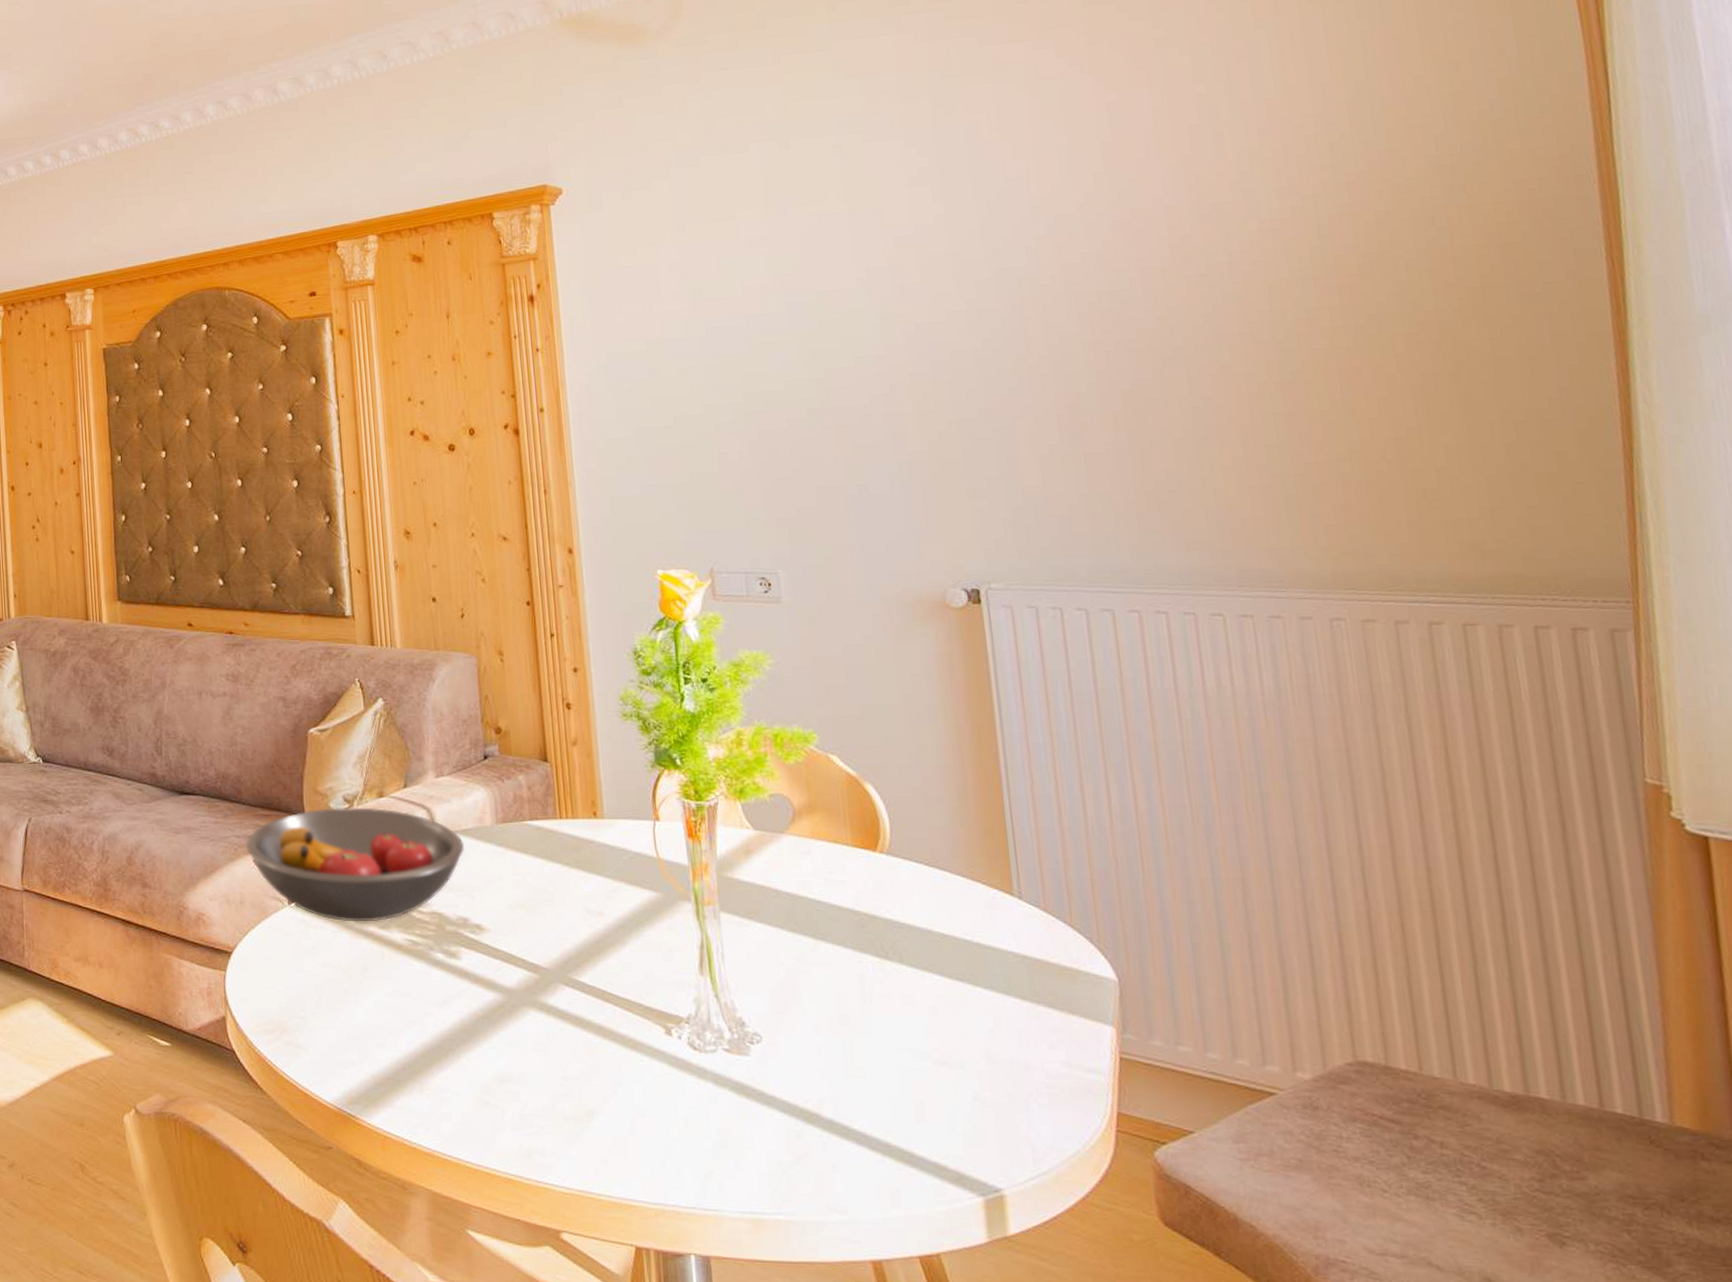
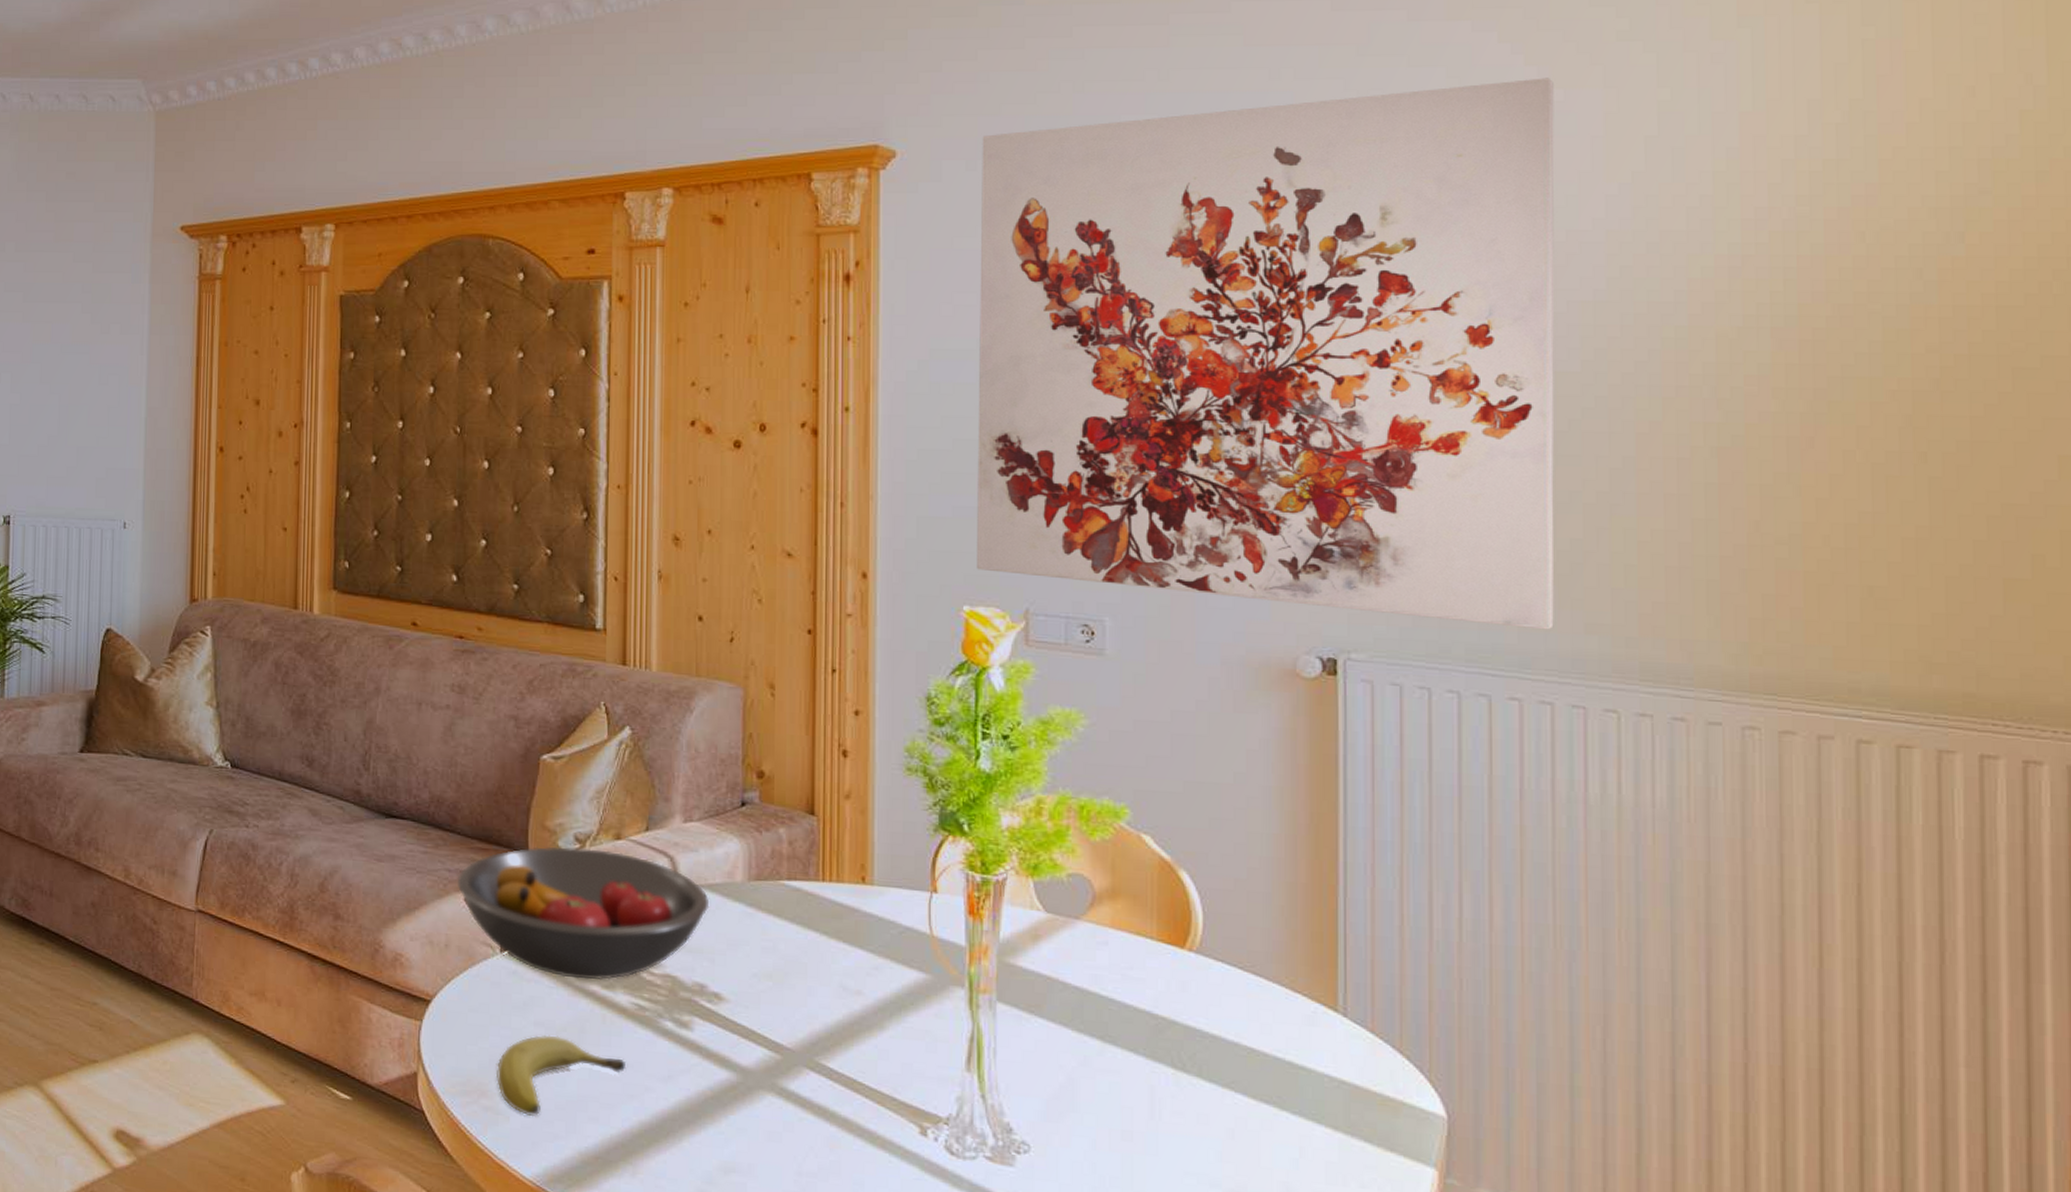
fruit: none [294,974,406,1047] -> present [497,1034,627,1116]
wall art: none [633,83,1160,550] -> present [977,77,1555,630]

